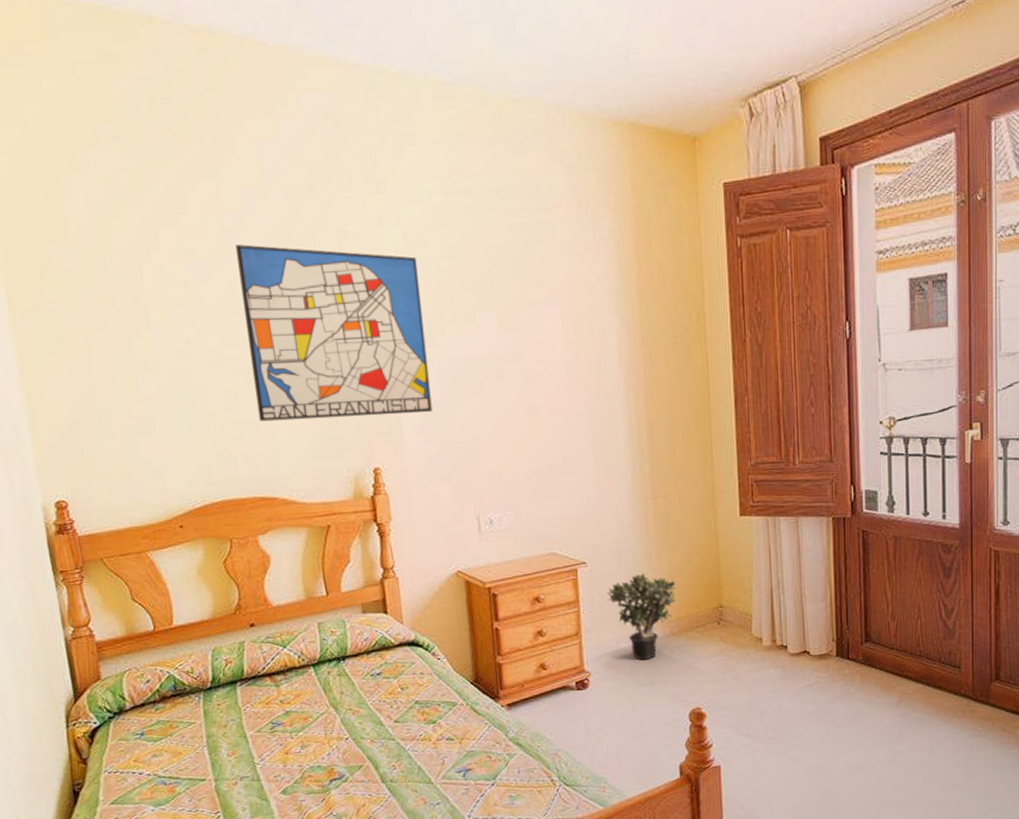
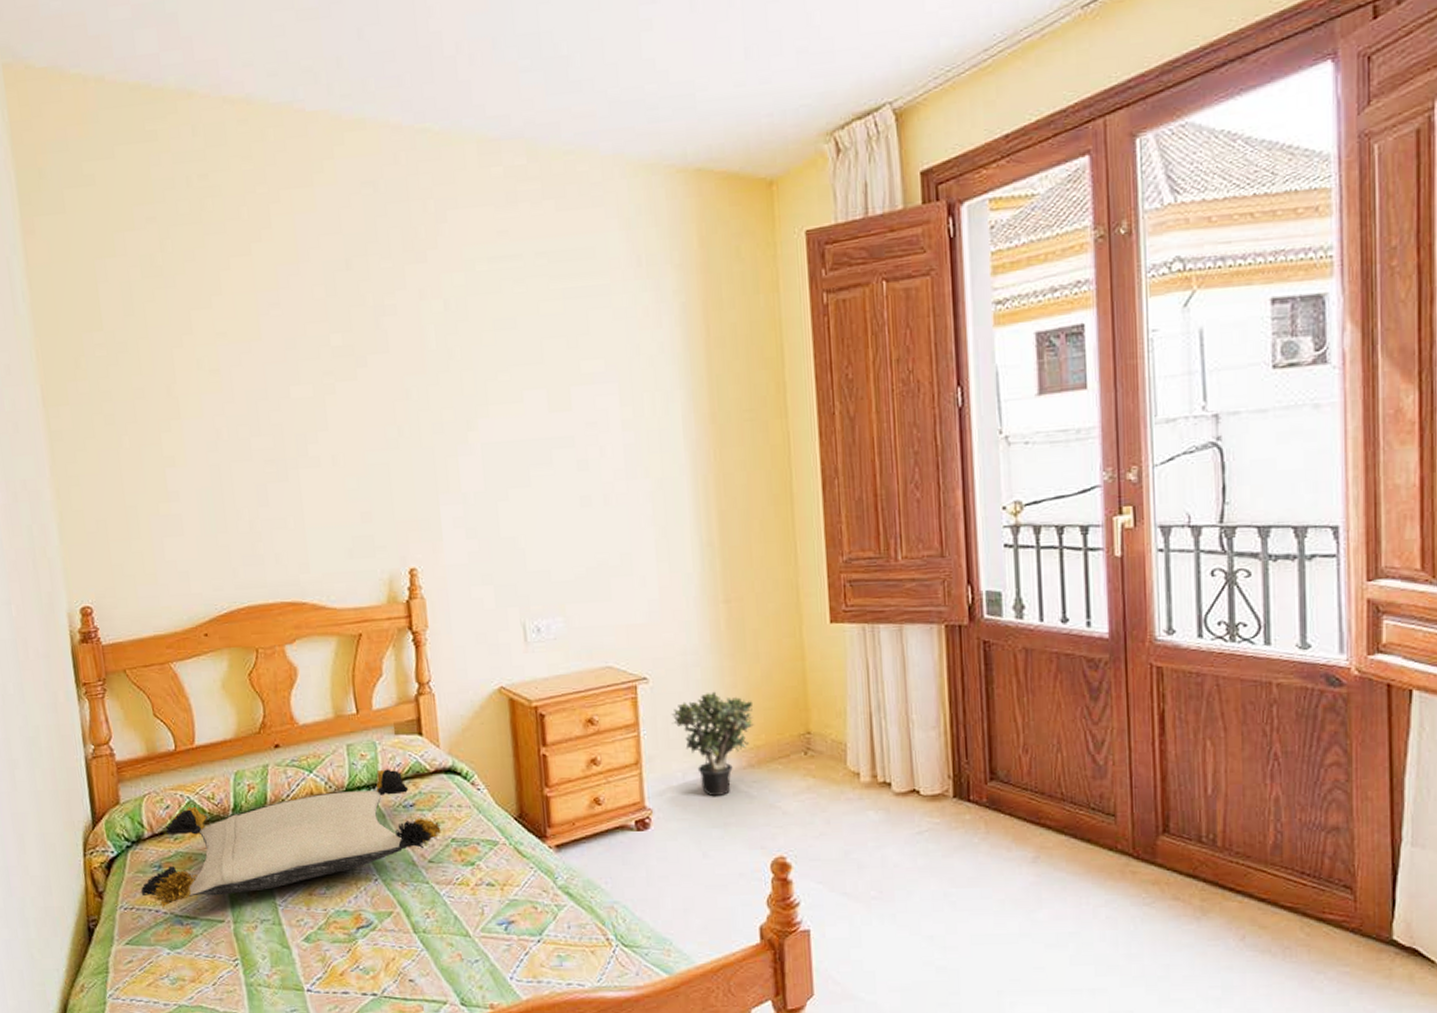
pillow: none [124,643,406,771] -> present [141,769,442,908]
wall art: present [235,244,432,422] -> none [269,325,474,518]

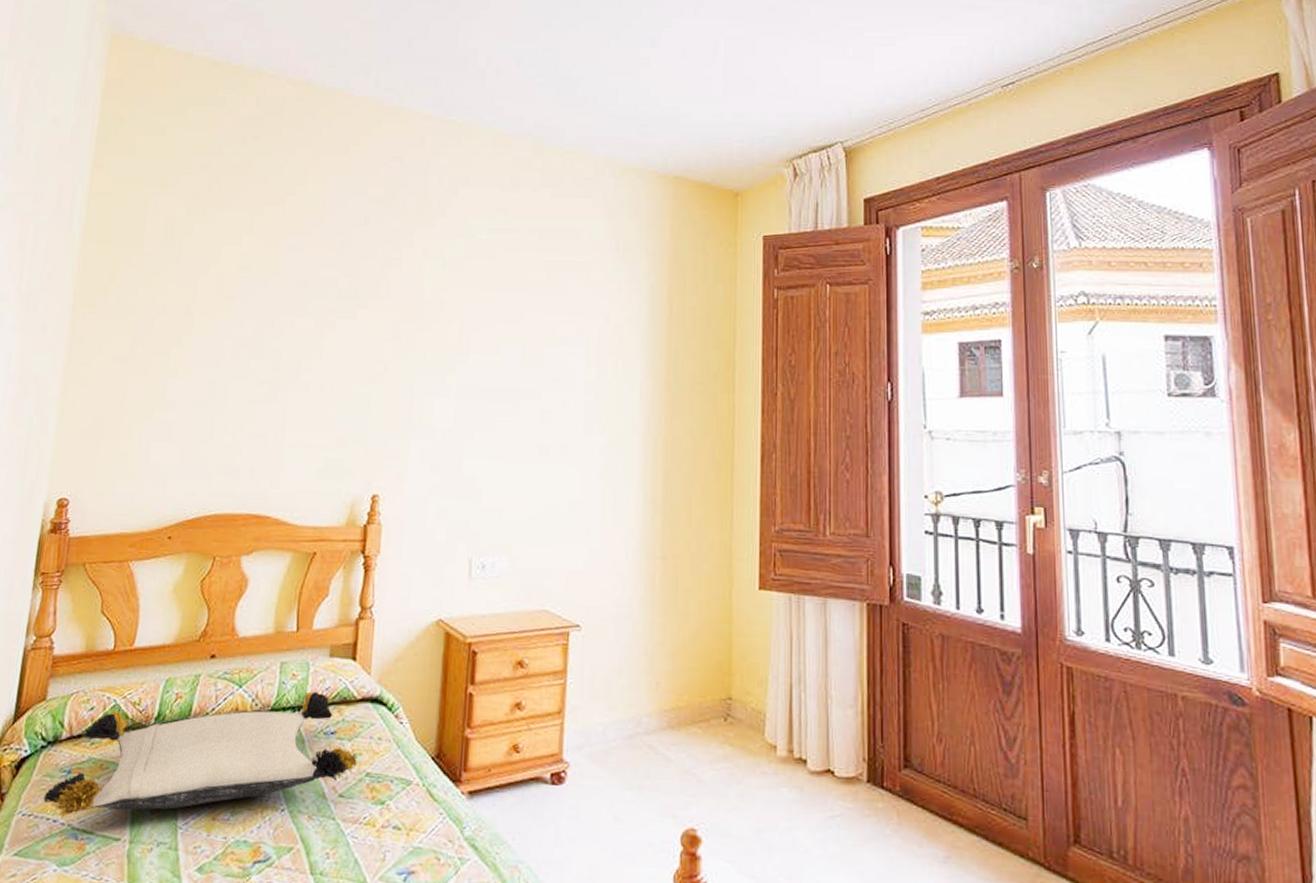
potted plant: present [671,691,755,797] -> none [598,646,679,756]

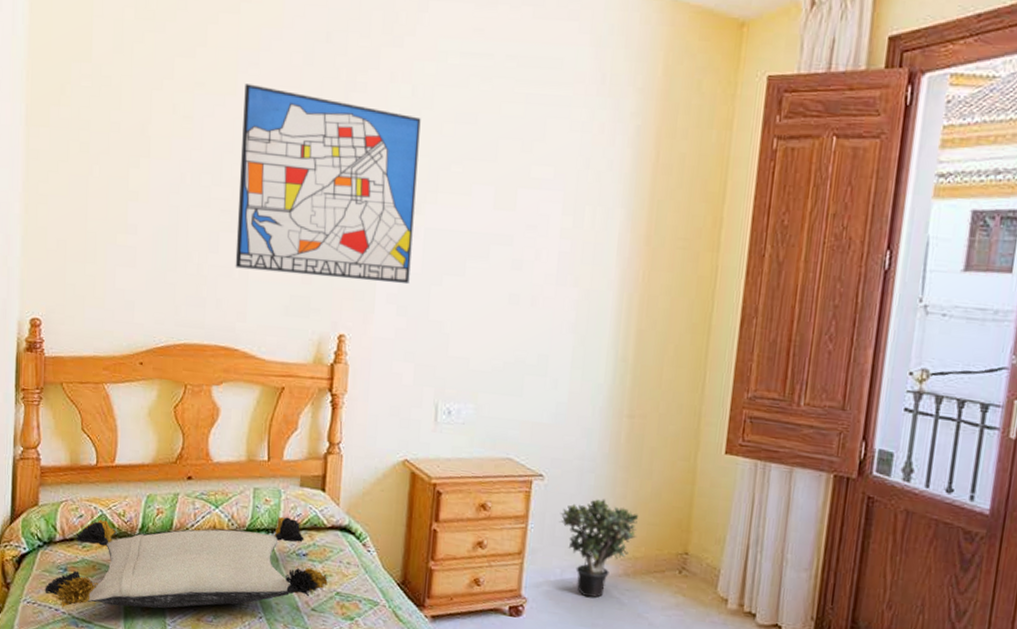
wall art: none [270,265,452,442] -> present [235,84,421,285]
potted plant: none [598,646,679,756] -> present [559,499,638,598]

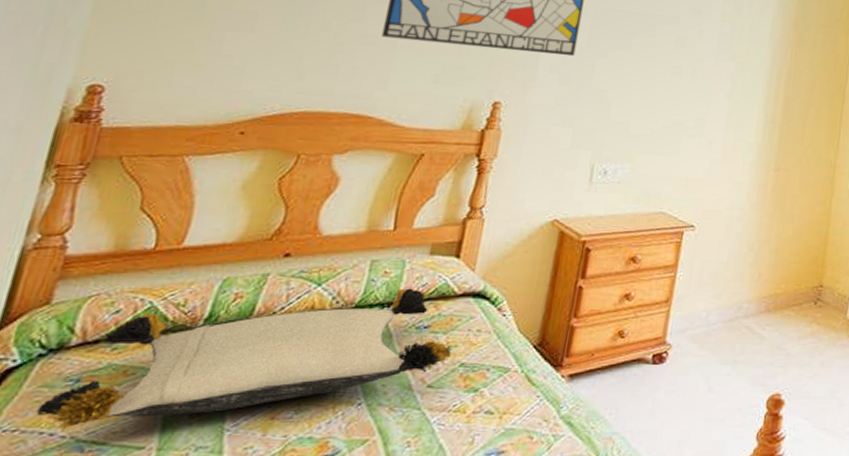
potted plant: present [559,499,638,598] -> none [707,243,780,337]

